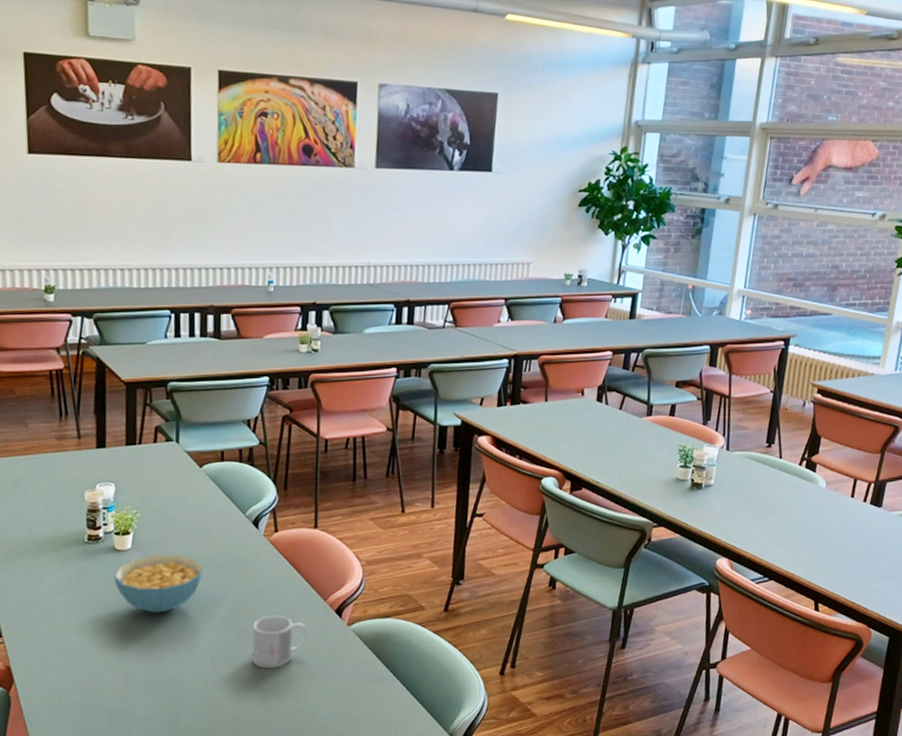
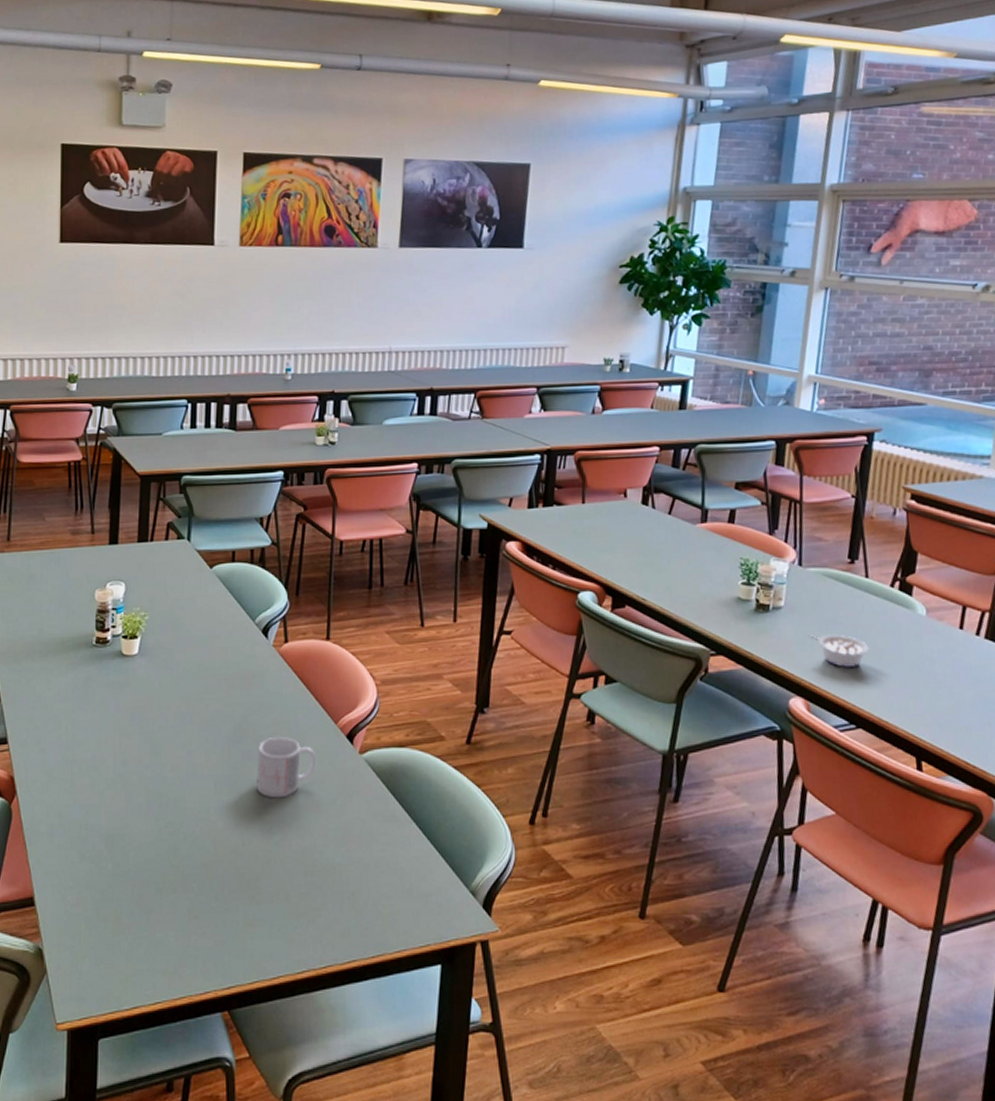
cereal bowl: present [113,554,203,614] -> none [119,661,209,728]
legume: none [733,506,781,532] -> present [808,635,870,667]

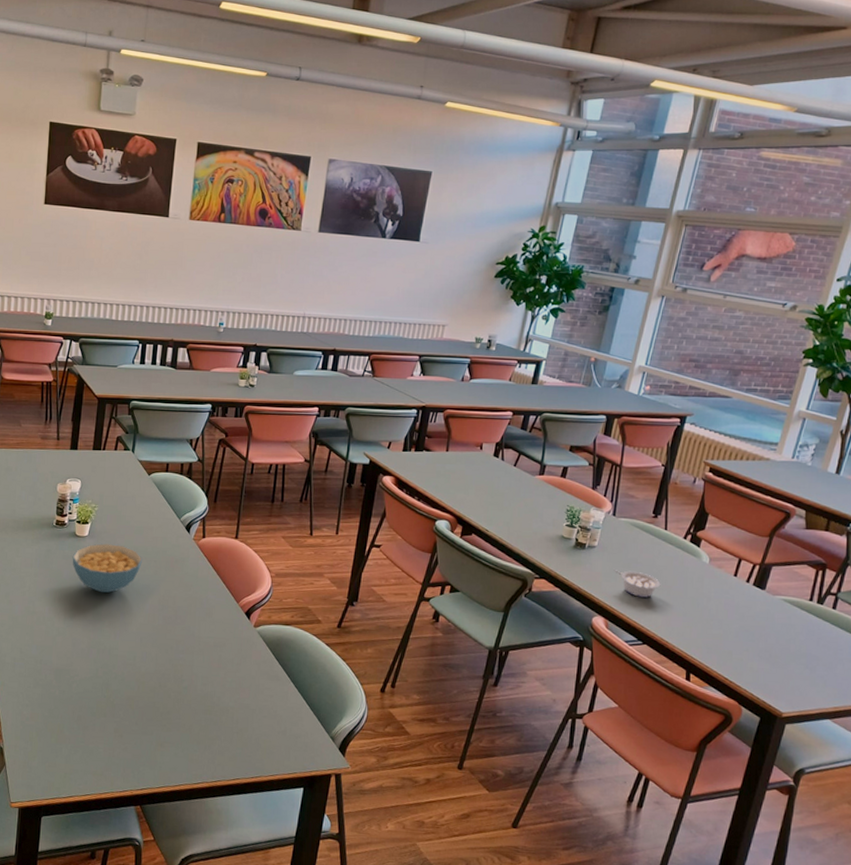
cereal bowl: none [119,661,209,728] -> present [72,543,142,593]
mug: present [256,737,317,799] -> none [173,609,221,655]

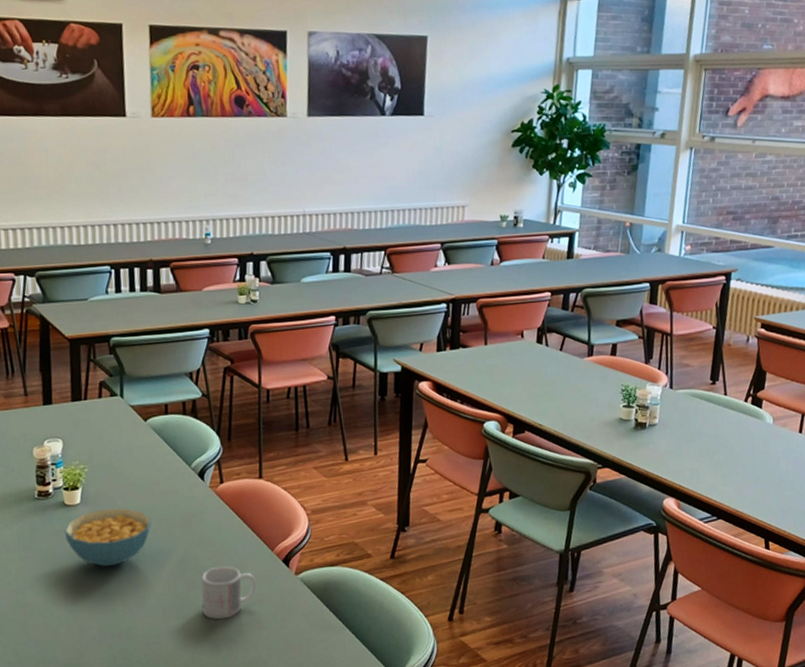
mug: none [173,609,221,655] -> present [201,566,257,620]
legume: present [613,570,661,598] -> none [678,444,728,471]

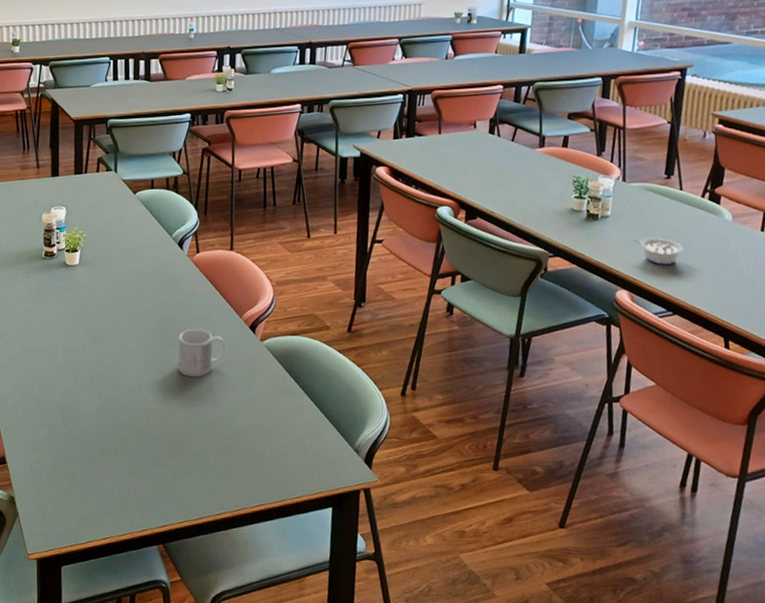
cereal bowl: present [64,507,152,567] -> none [65,270,137,322]
legume: none [678,444,728,471] -> present [631,238,684,265]

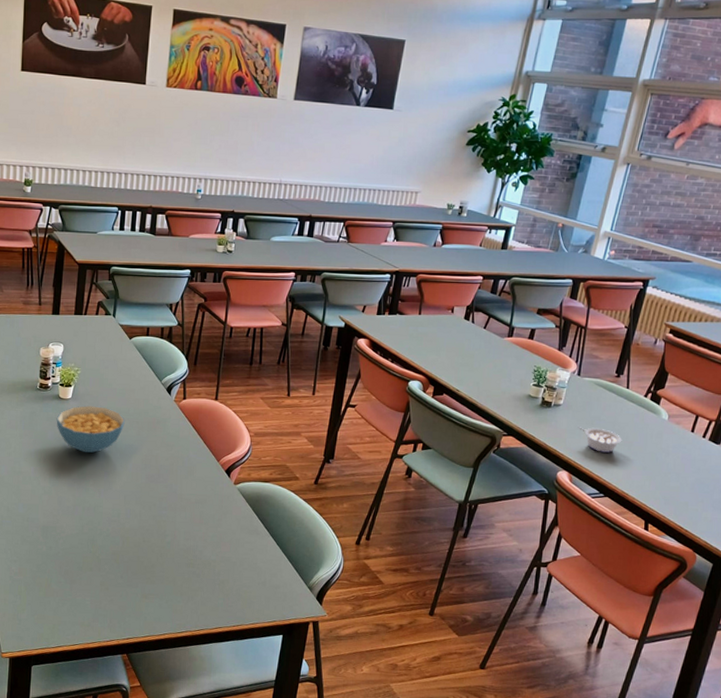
cereal bowl: none [65,270,137,322] -> present [56,405,125,454]
mug: present [178,329,226,378] -> none [156,467,202,511]

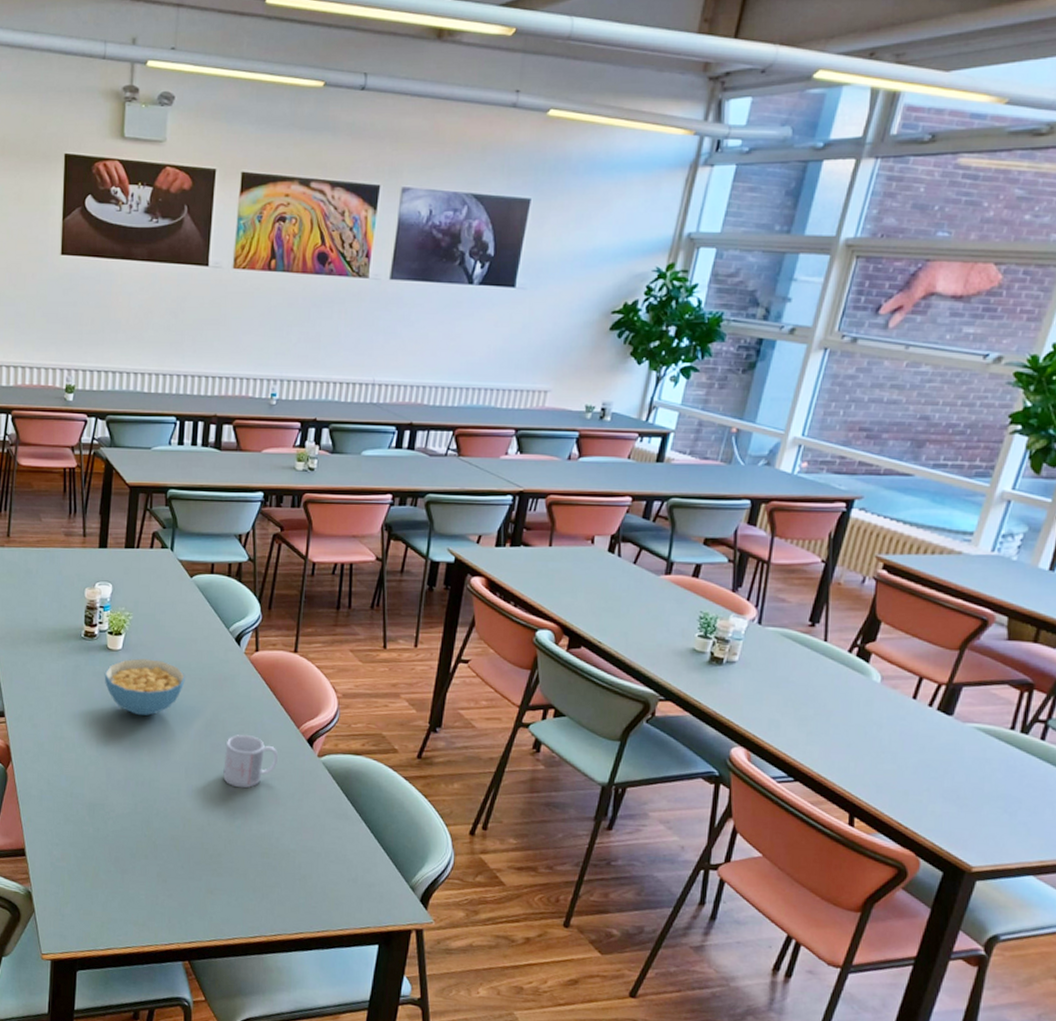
mug: none [156,467,202,511] -> present [223,735,279,789]
legume: present [578,427,622,453] -> none [758,690,819,725]

